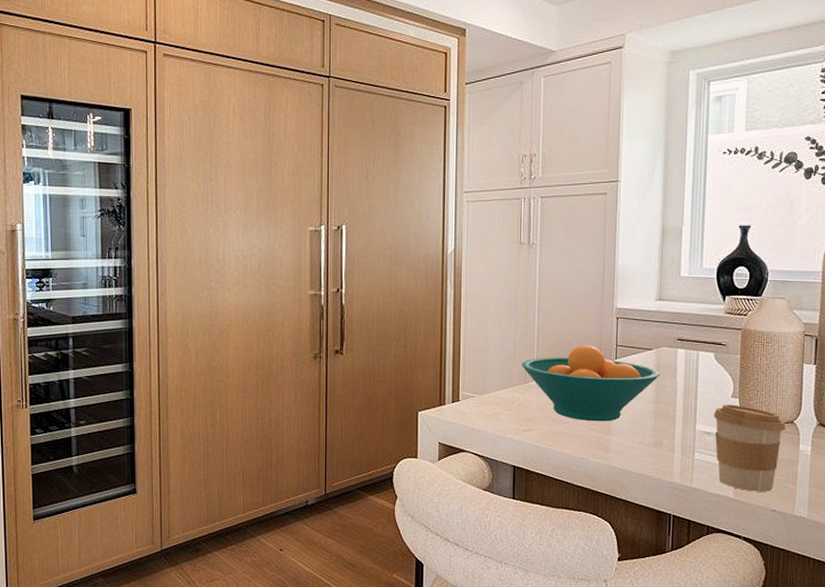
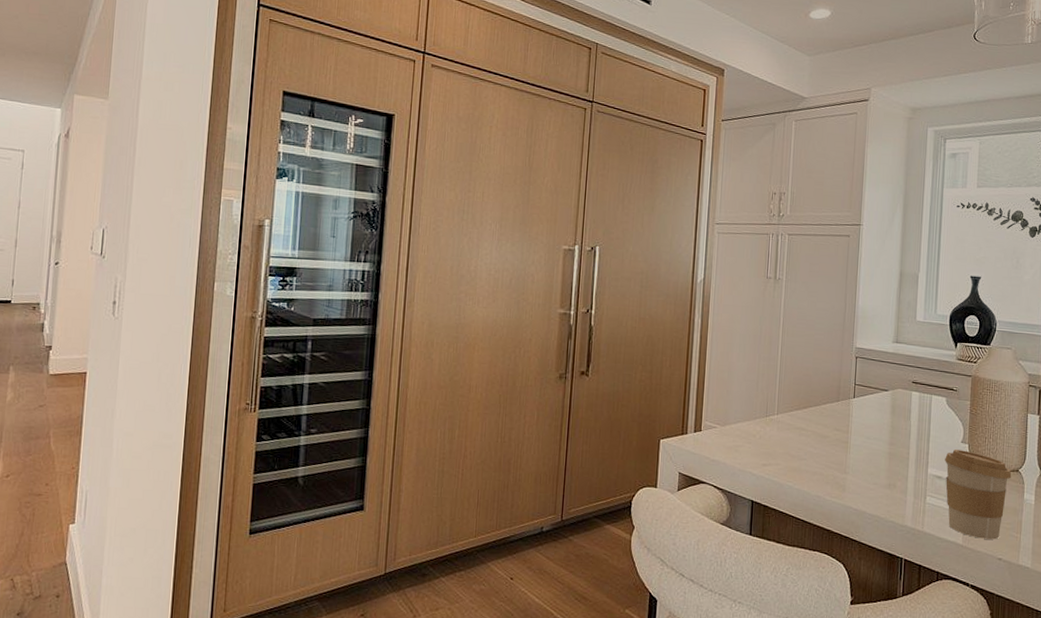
fruit bowl: present [522,345,660,422] -> none [764,382,896,460]

